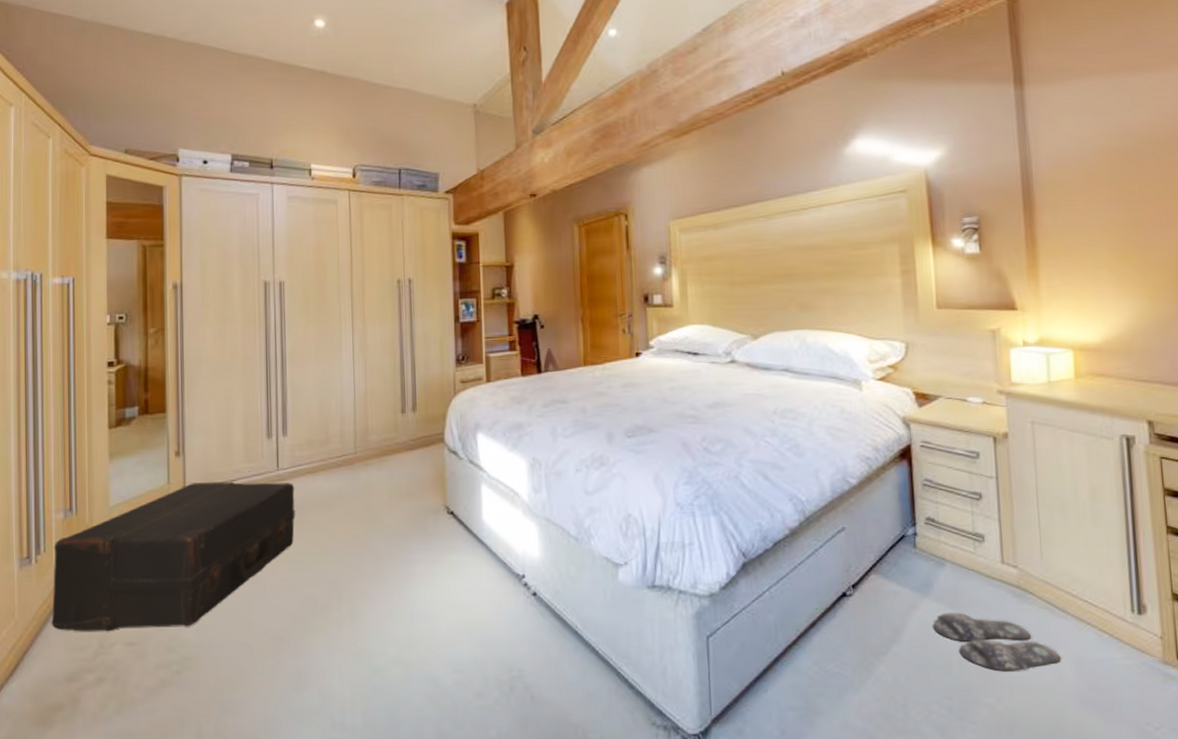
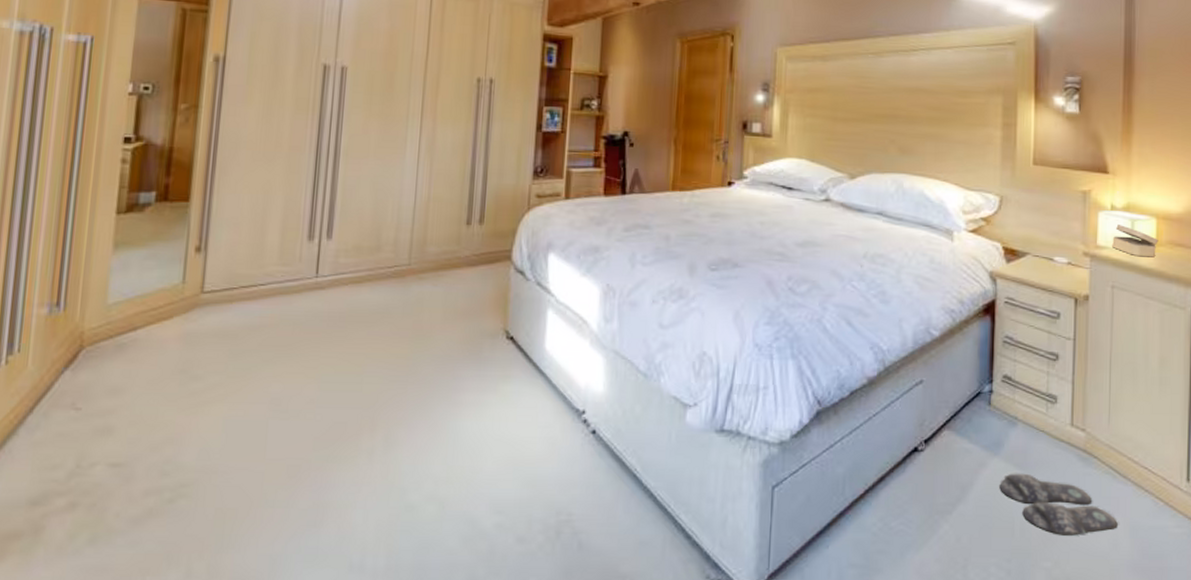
suitcase: present [51,481,296,632] -> none [17,284,335,448]
jewelry box: none [1027,360,1077,391] -> present [1112,225,1159,257]

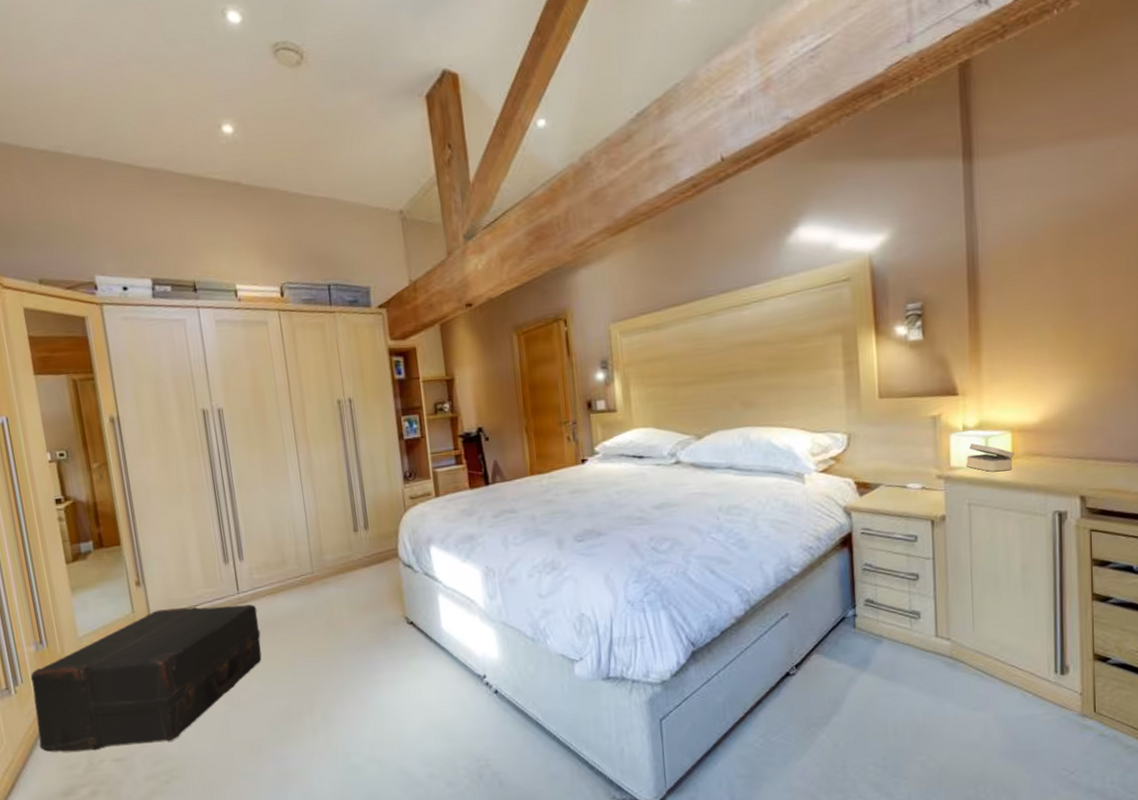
suitcase: none [17,284,335,448] -> present [30,604,262,753]
slippers: present [999,472,1118,536] -> none [870,683,988,733]

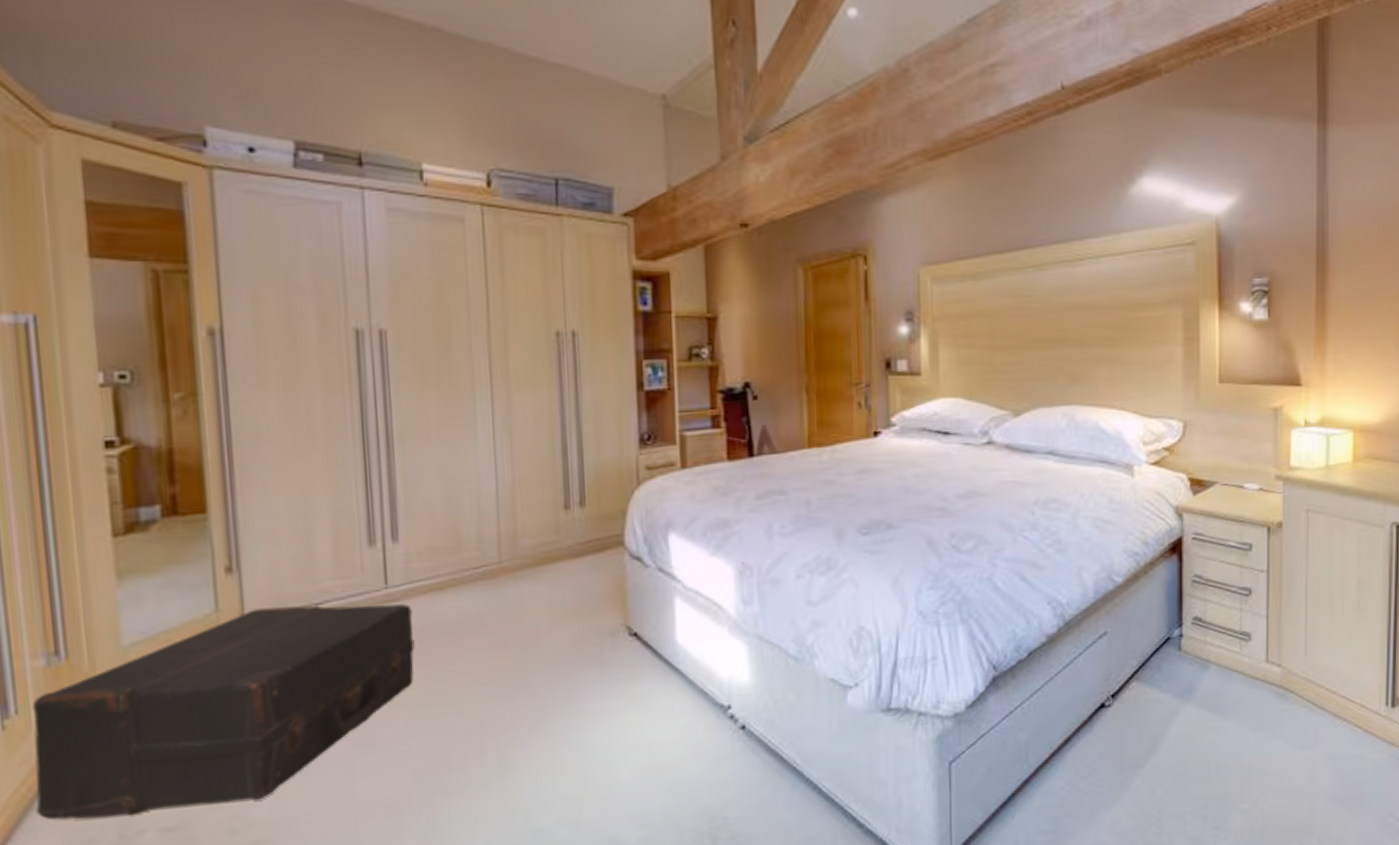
jewelry box: present [966,443,1015,472] -> none [1306,442,1356,475]

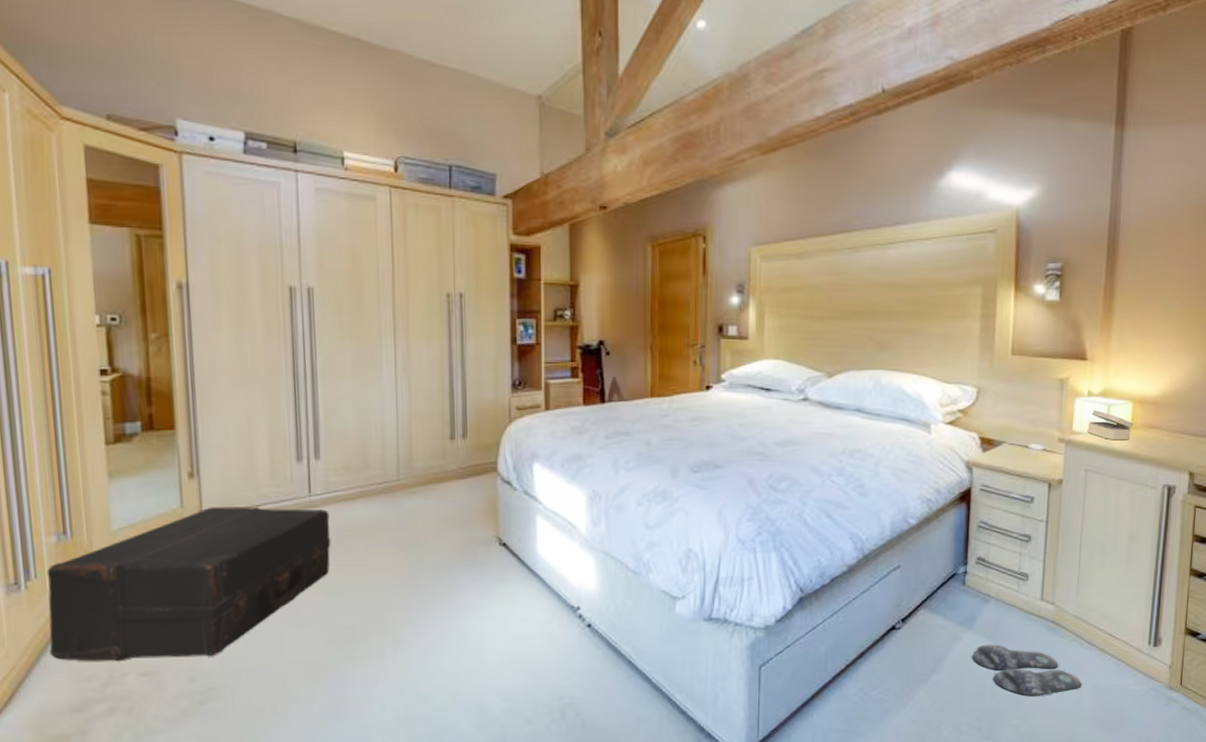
slippers: none [1193,716,1316,776] -> present [972,643,1082,696]
jewelry box: none [1306,442,1356,475] -> present [1087,410,1134,441]

